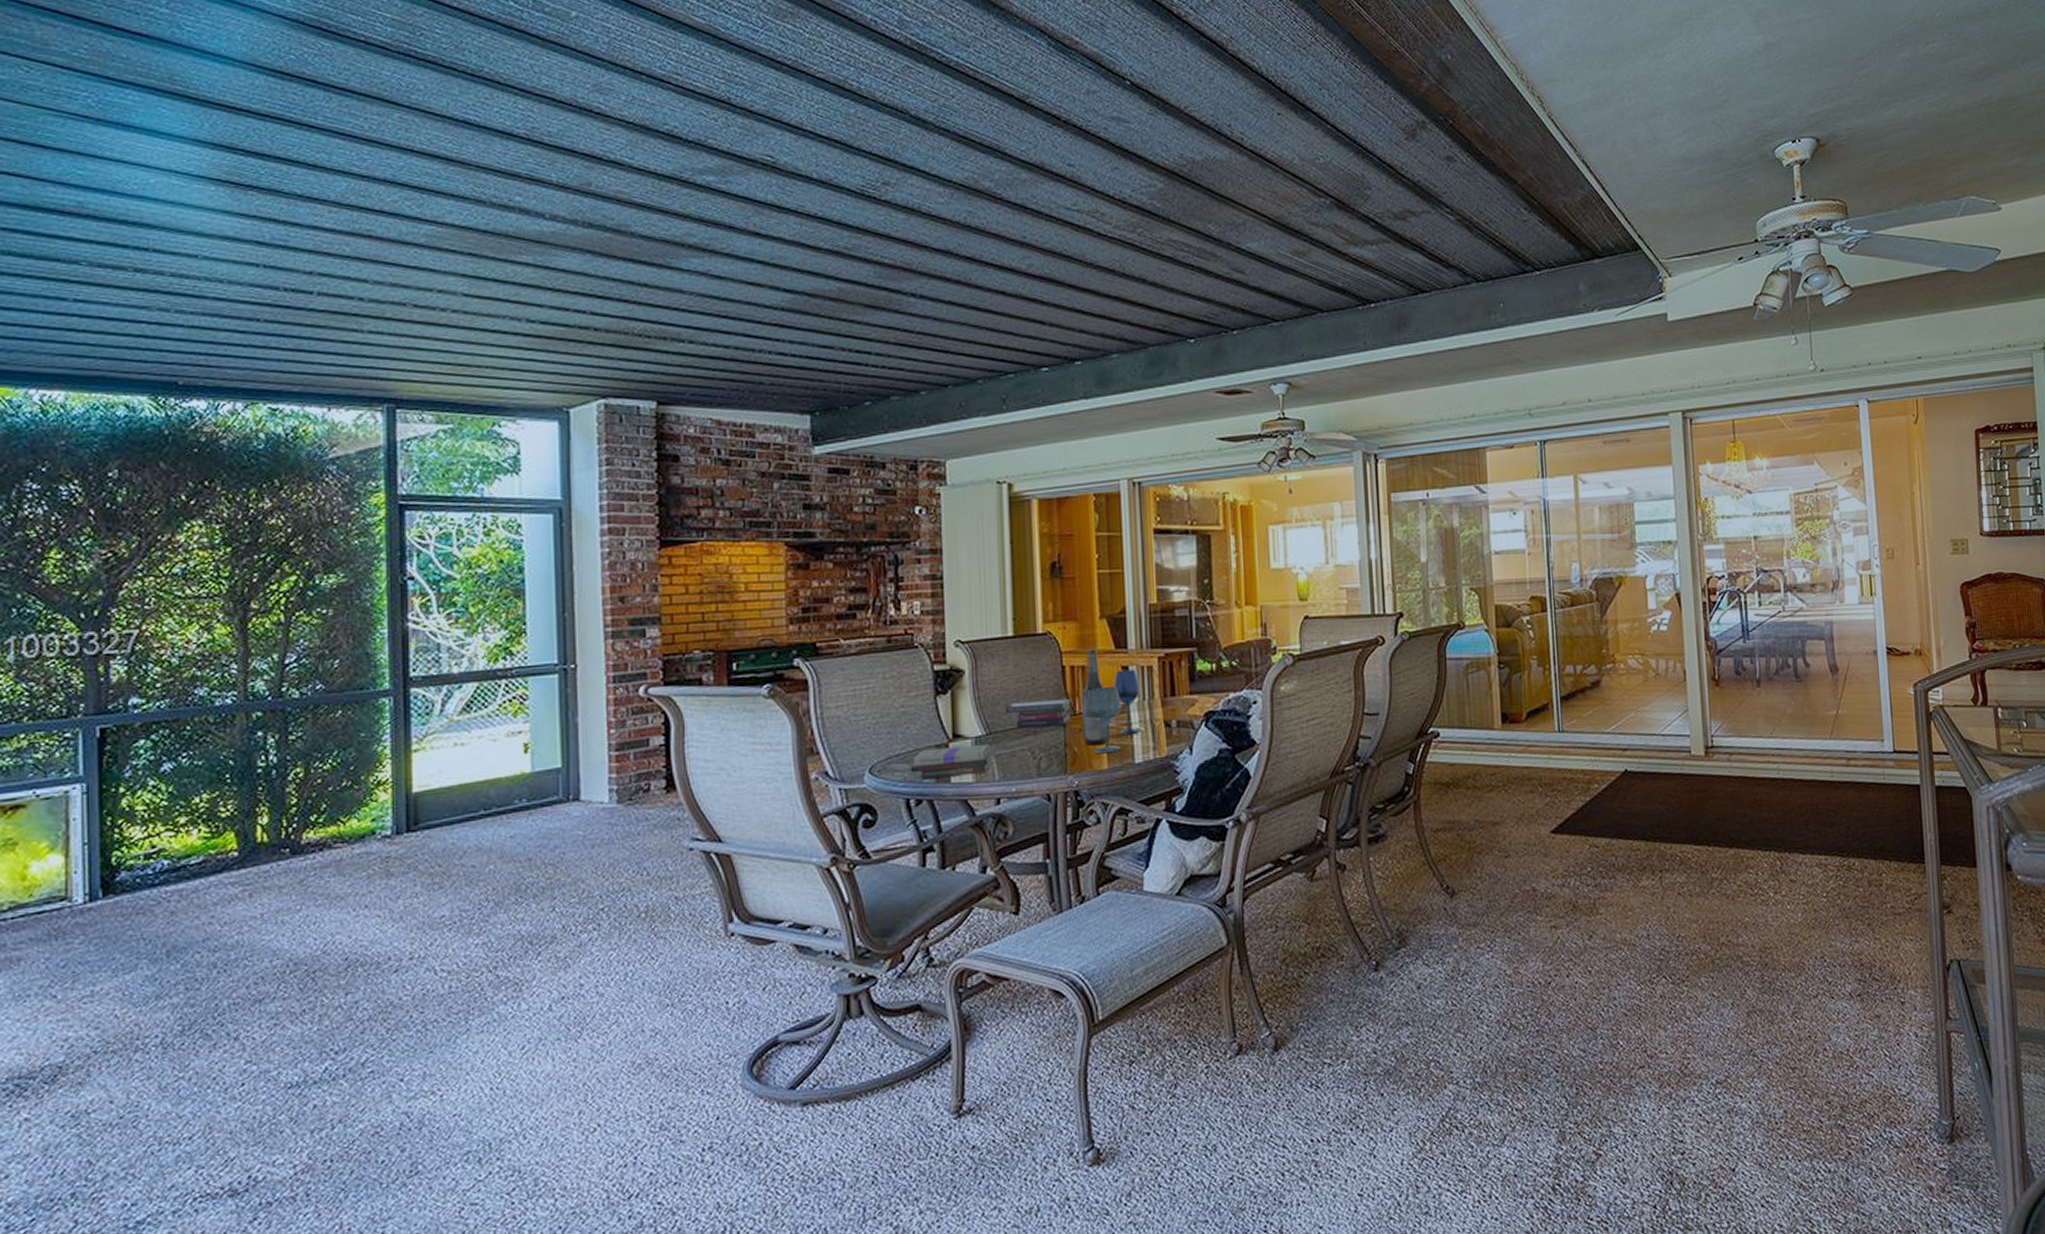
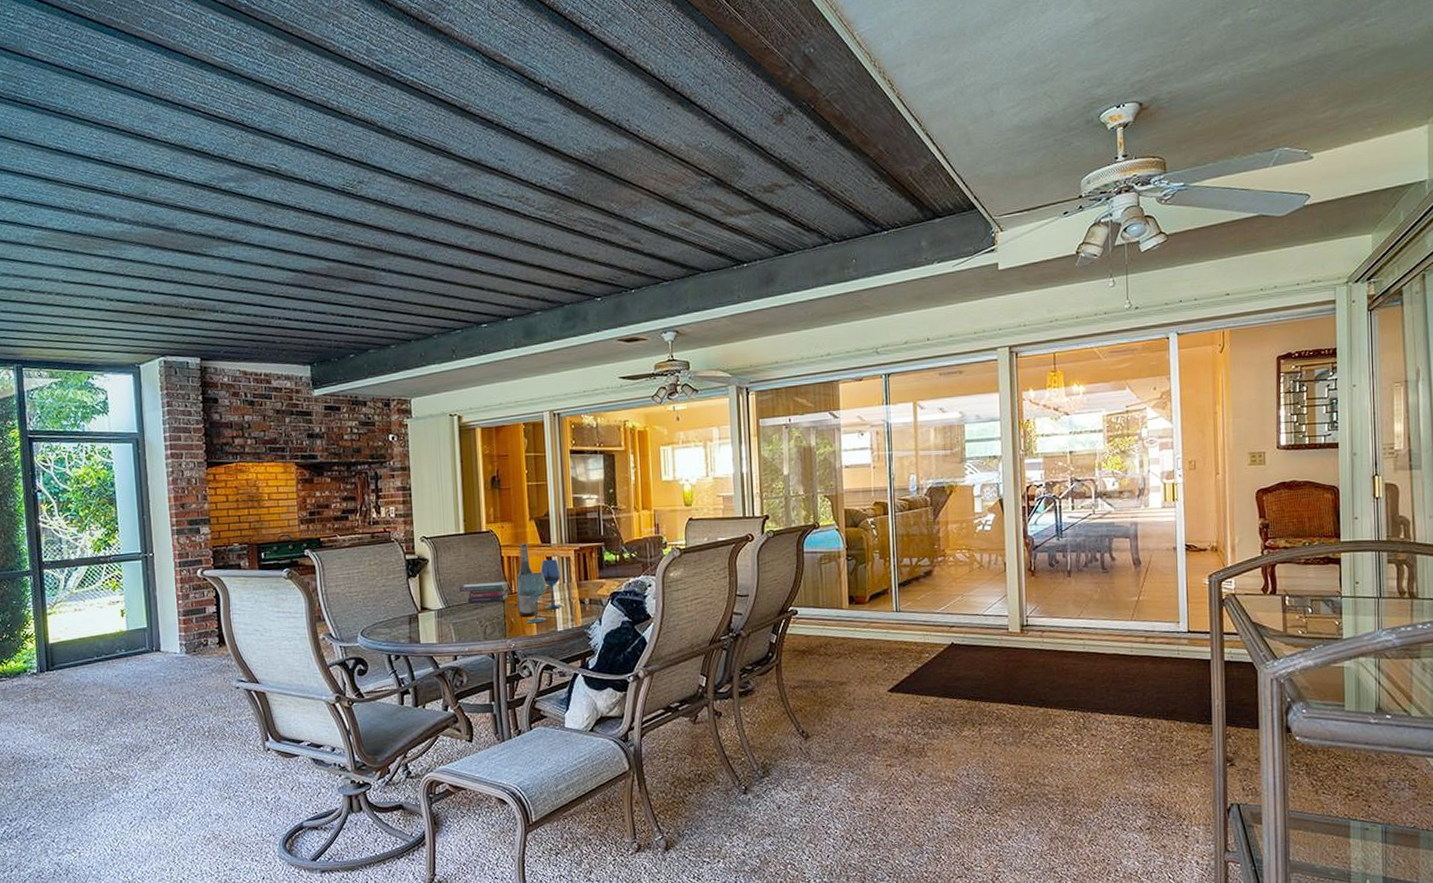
books: present [910,743,991,780] -> none [390,614,450,641]

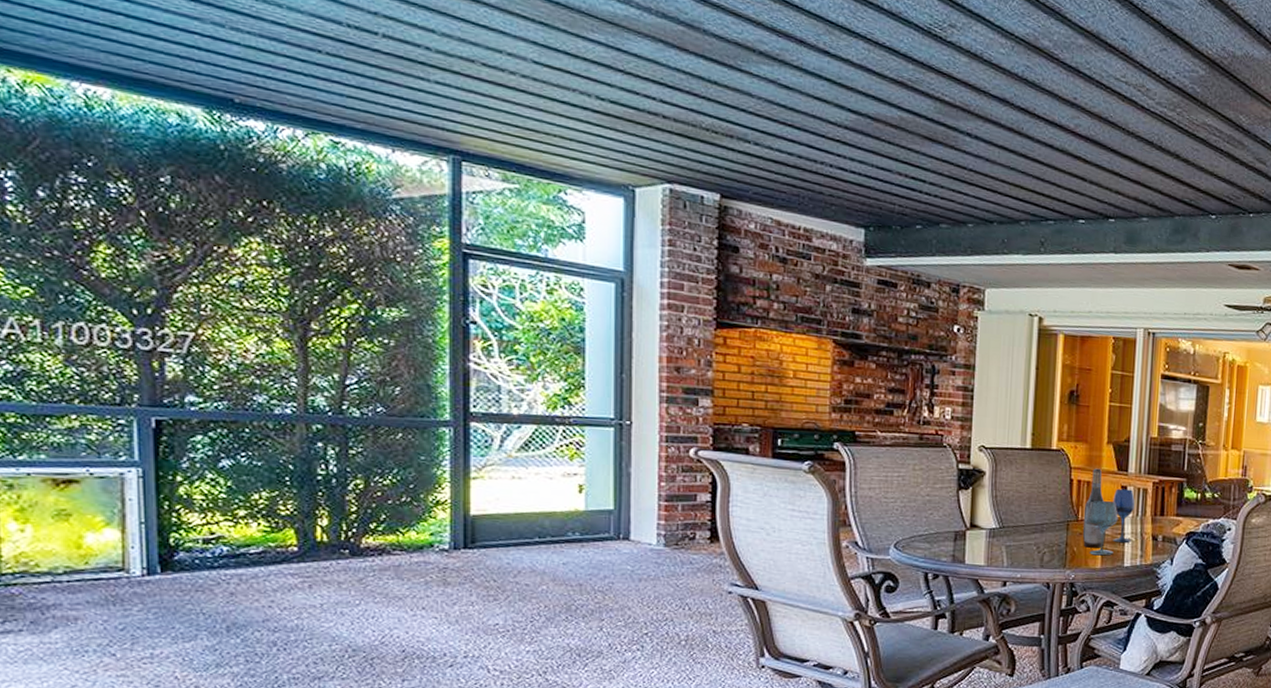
books: present [459,581,509,603] -> none [1017,504,1075,528]

